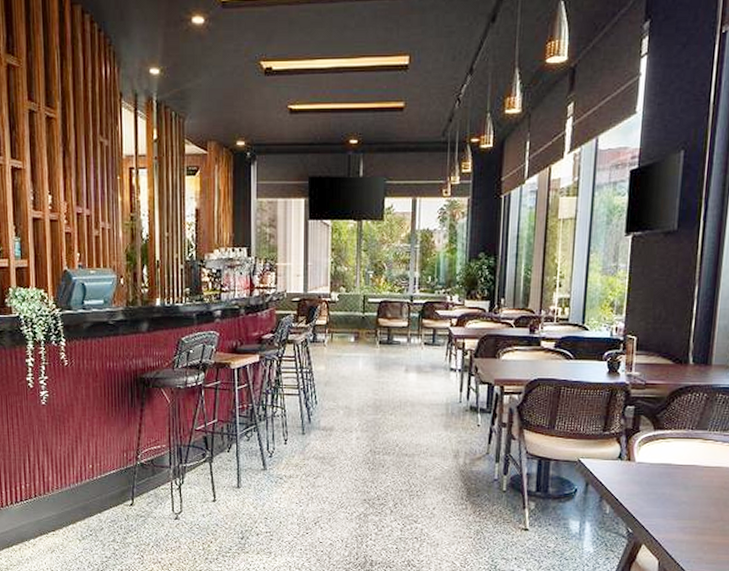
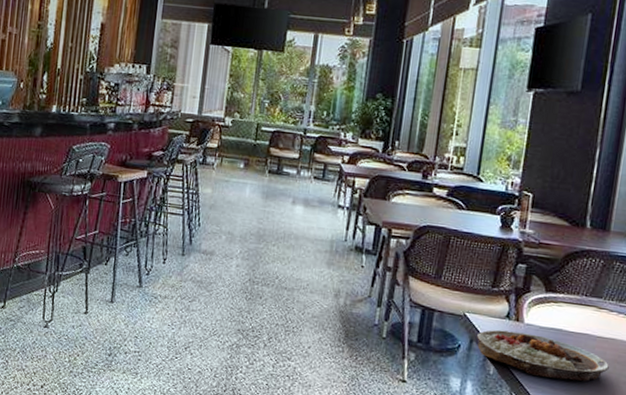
plate: none [592,471,717,510] -> present [477,329,609,381]

